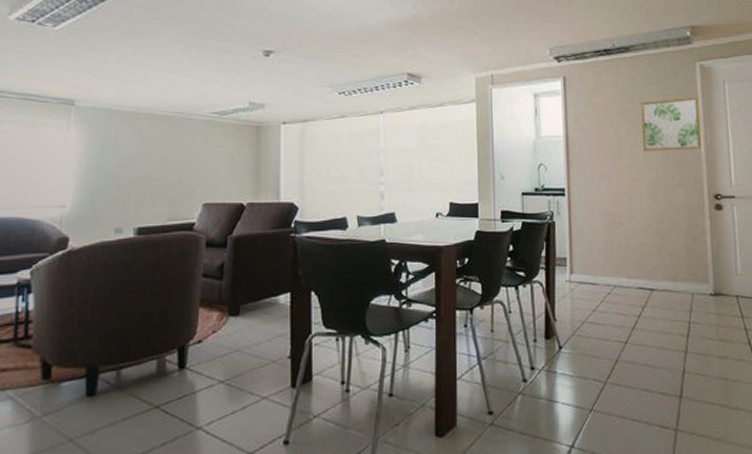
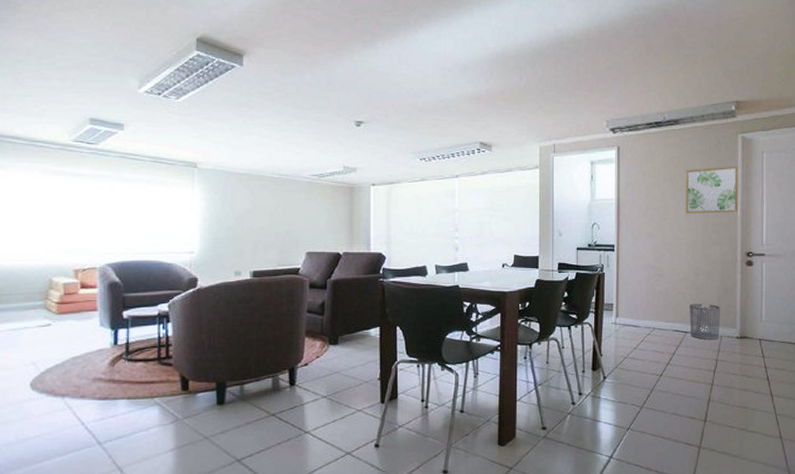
waste bin: none [654,255,691,299] -> present [689,303,721,340]

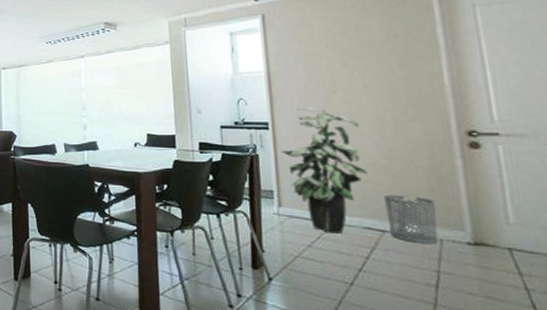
indoor plant: none [622,231,681,337] -> present [282,106,368,234]
wall art: present [686,166,739,214] -> none [358,24,446,85]

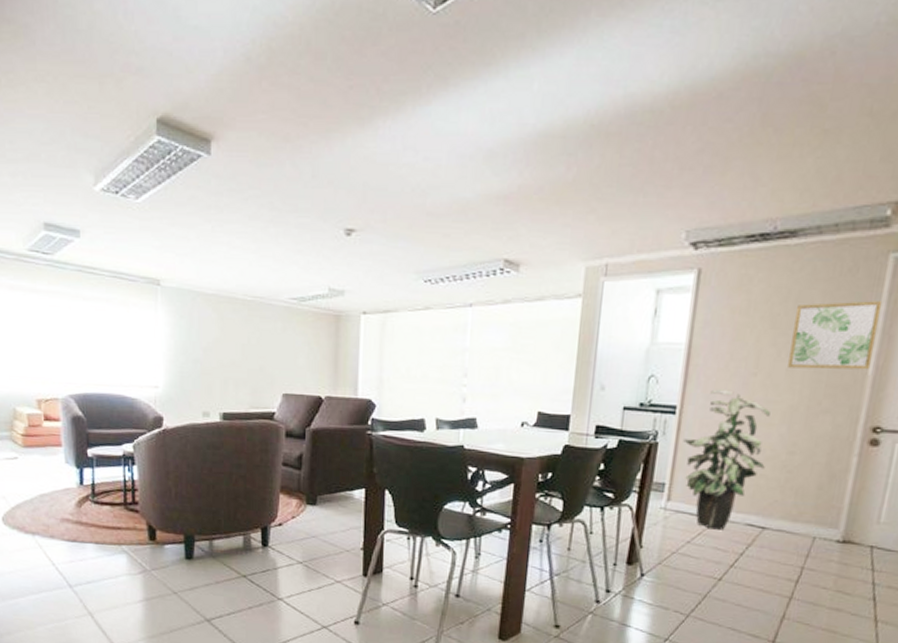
wall art: none [358,24,446,85] -> present [788,301,883,370]
waste bin: present [384,194,439,245] -> none [769,491,820,542]

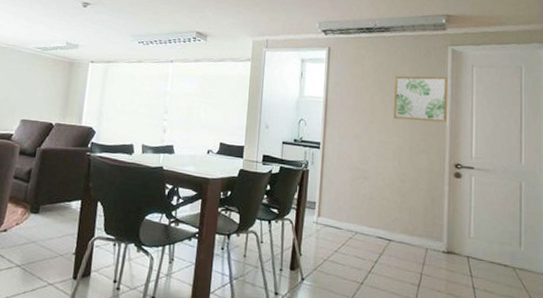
indoor plant: present [683,389,770,530] -> none [327,131,386,242]

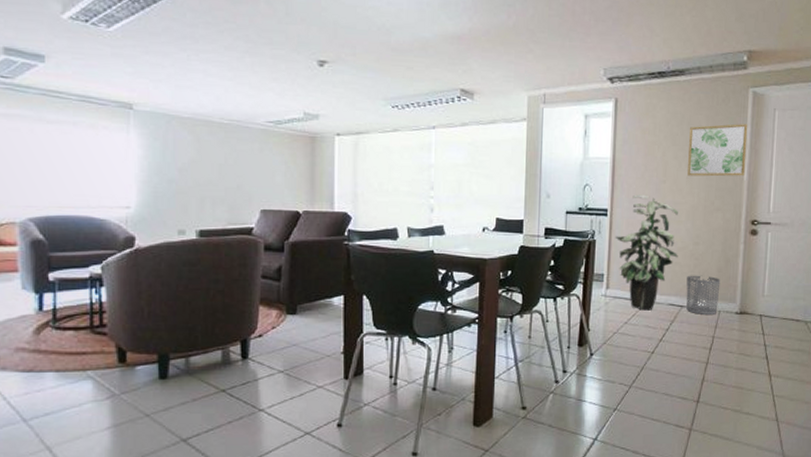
indoor plant: none [327,131,386,242] -> present [615,194,678,311]
waste bin: none [394,210,427,252] -> present [686,275,721,316]

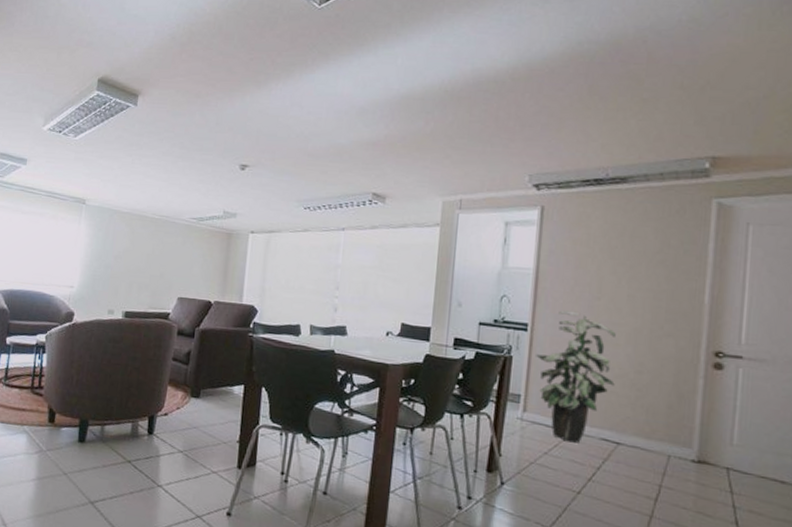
waste bin: present [686,275,721,316] -> none [624,407,671,460]
wall art: present [687,124,748,177] -> none [629,238,711,299]

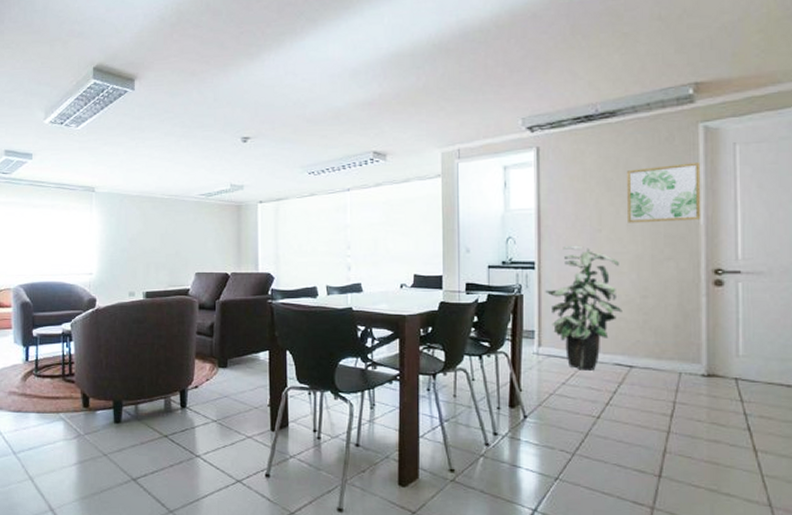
wall art: none [629,238,711,299] -> present [627,162,701,223]

